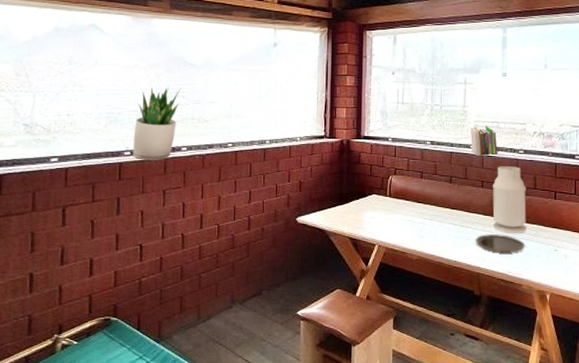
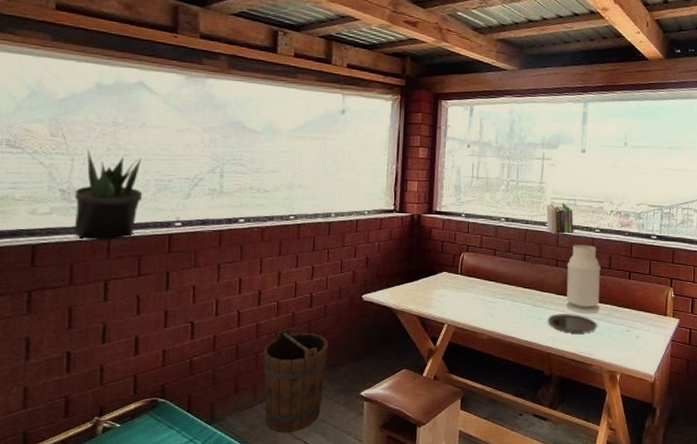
planter: none [36,87,96,170] -> present [74,149,143,241]
planter: present [133,87,182,161] -> none [184,153,240,233]
wooden bucket: none [206,250,266,350] -> present [263,328,329,432]

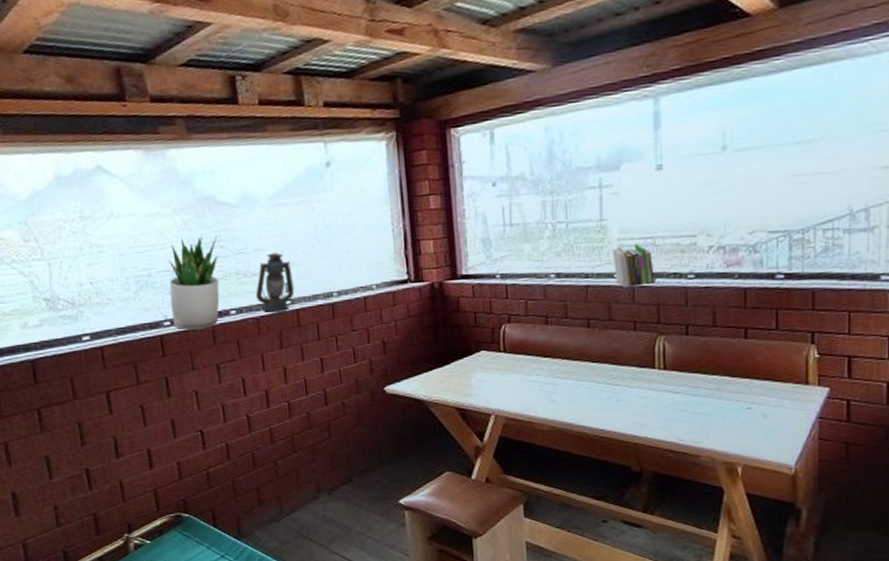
planter: present [74,149,143,241] -> none [58,251,126,350]
planter: none [184,153,240,233] -> present [168,235,220,330]
wooden bucket: present [263,328,329,432] -> none [281,431,356,546]
lantern: none [265,175,300,225] -> present [256,252,295,314]
plate: present [548,313,597,334] -> none [630,390,702,416]
water jug: present [566,245,601,314] -> none [649,297,703,391]

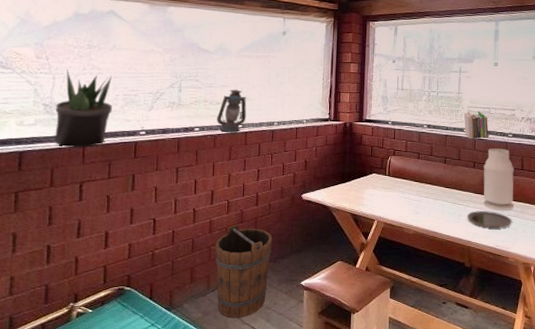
planter: none [58,251,126,350] -> present [55,69,113,148]
planter: present [168,235,220,330] -> none [148,70,195,140]
wooden bucket: none [281,431,356,546] -> present [215,224,273,318]
plate: none [630,390,702,416] -> present [467,210,512,229]
water jug: none [649,297,703,391] -> present [483,148,514,211]

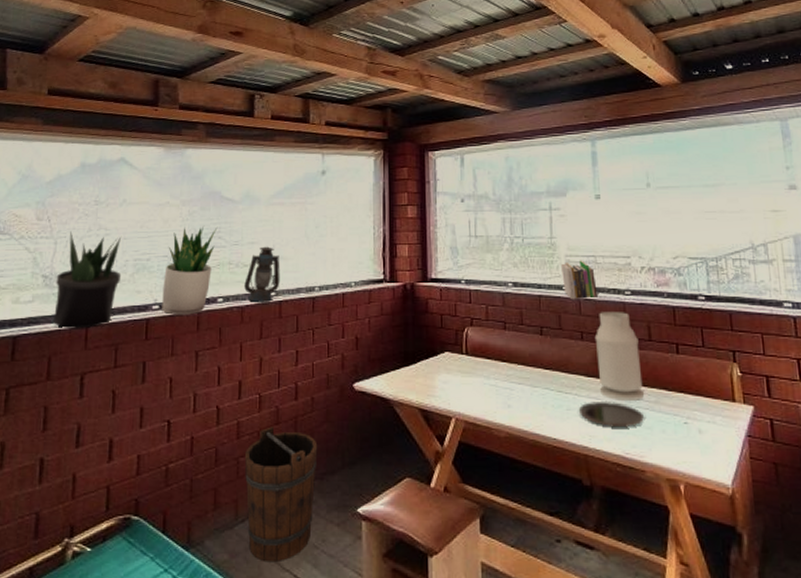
planter: none [148,70,195,140] -> present [162,226,218,315]

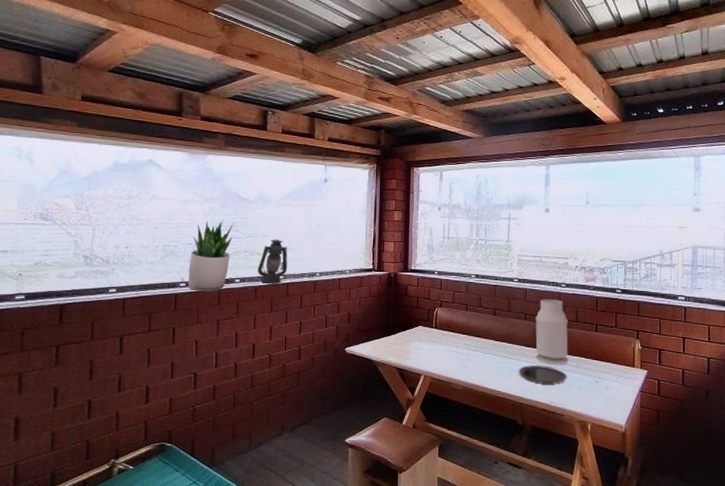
planter: present [53,231,122,329] -> none [95,220,153,301]
wooden bucket: present [245,426,318,561] -> none [257,379,316,476]
books: present [560,260,598,300] -> none [513,259,541,290]

